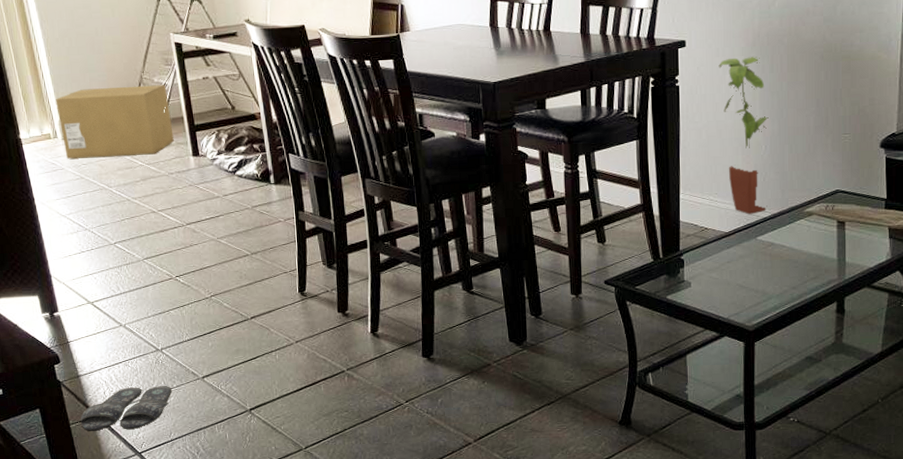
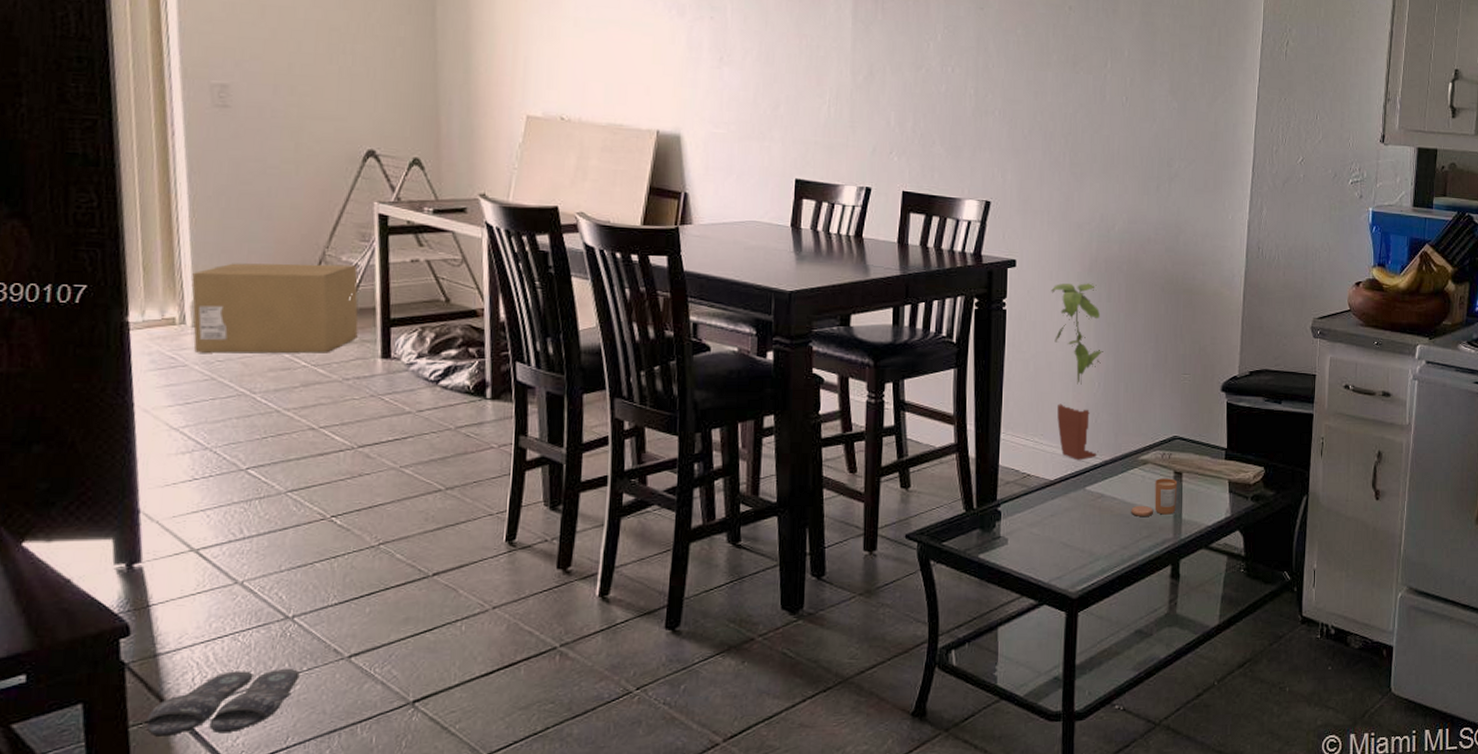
candle: none [799,227,841,261] -> present [1131,478,1178,516]

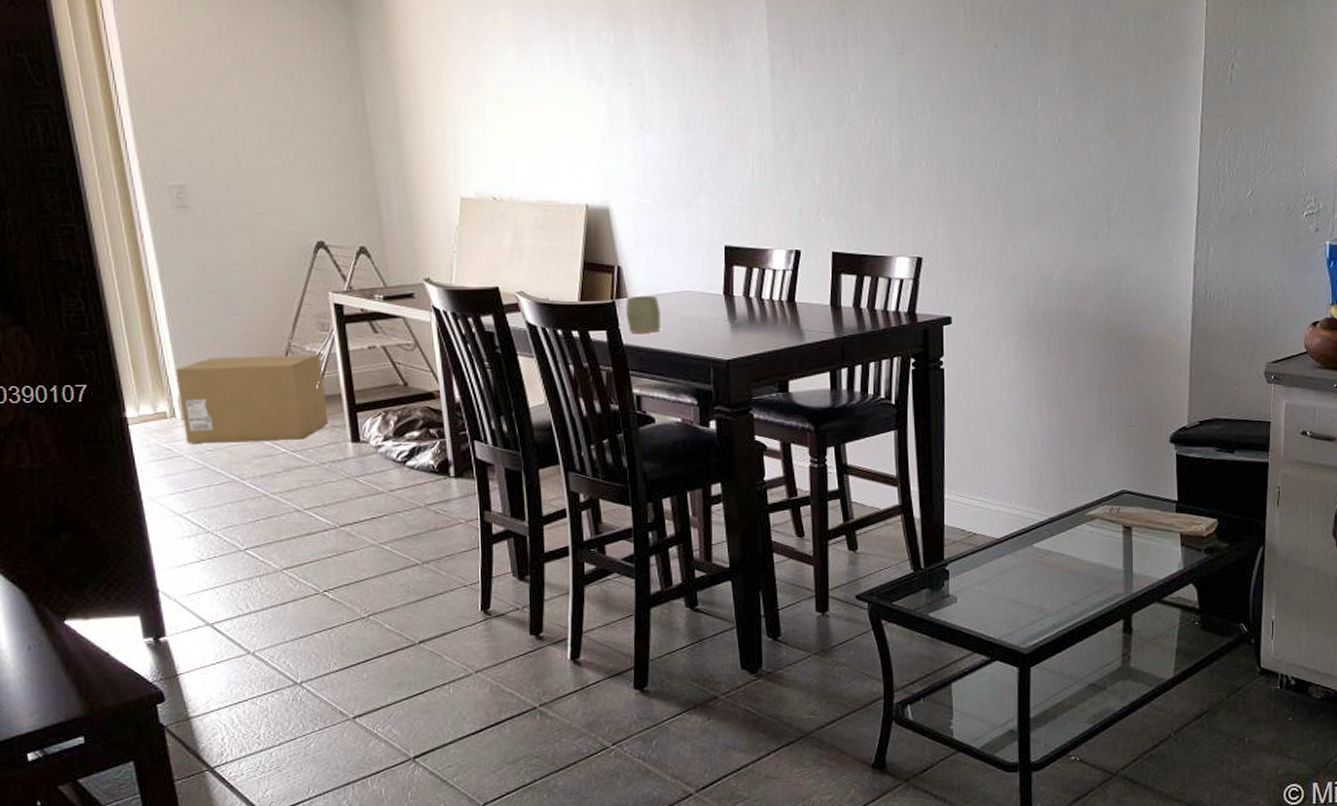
slippers: present [146,669,300,737] -> none [188,729,313,789]
mug: none [689,223,725,261] -> present [626,295,661,333]
house plant: present [1051,283,1104,461] -> none [989,337,1046,518]
candle: present [1131,478,1178,516] -> none [1080,533,1127,572]

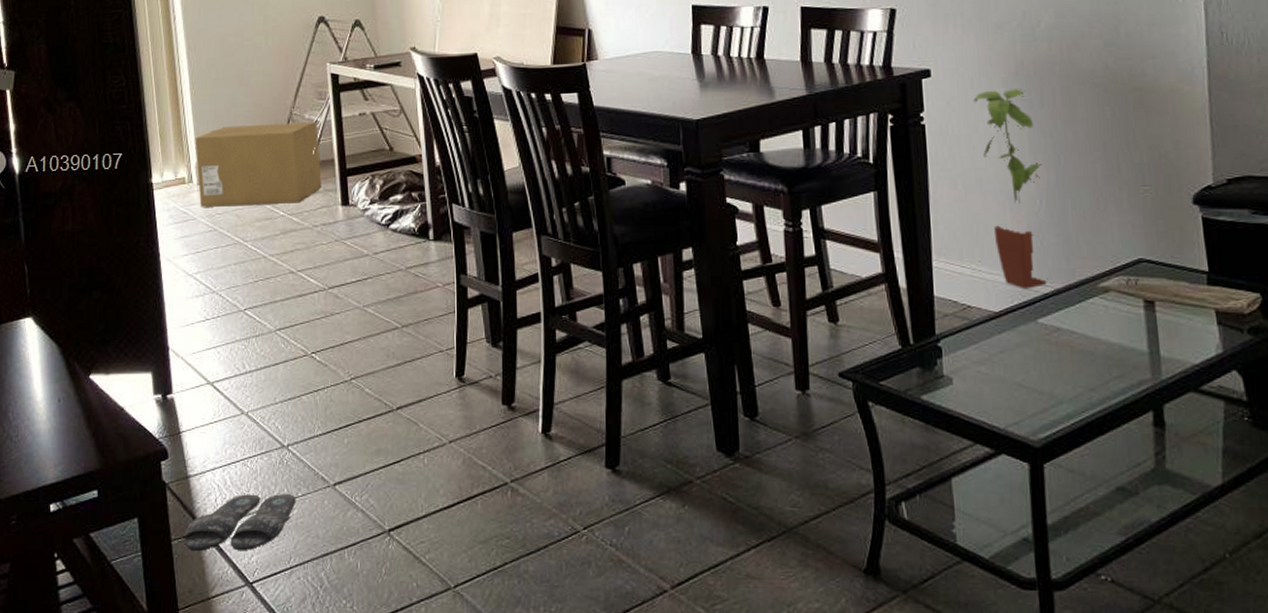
slippers: none [188,729,313,789] -> present [184,494,296,551]
mug: present [626,295,661,333] -> none [596,57,630,95]
house plant: none [989,337,1046,518] -> present [973,89,1048,290]

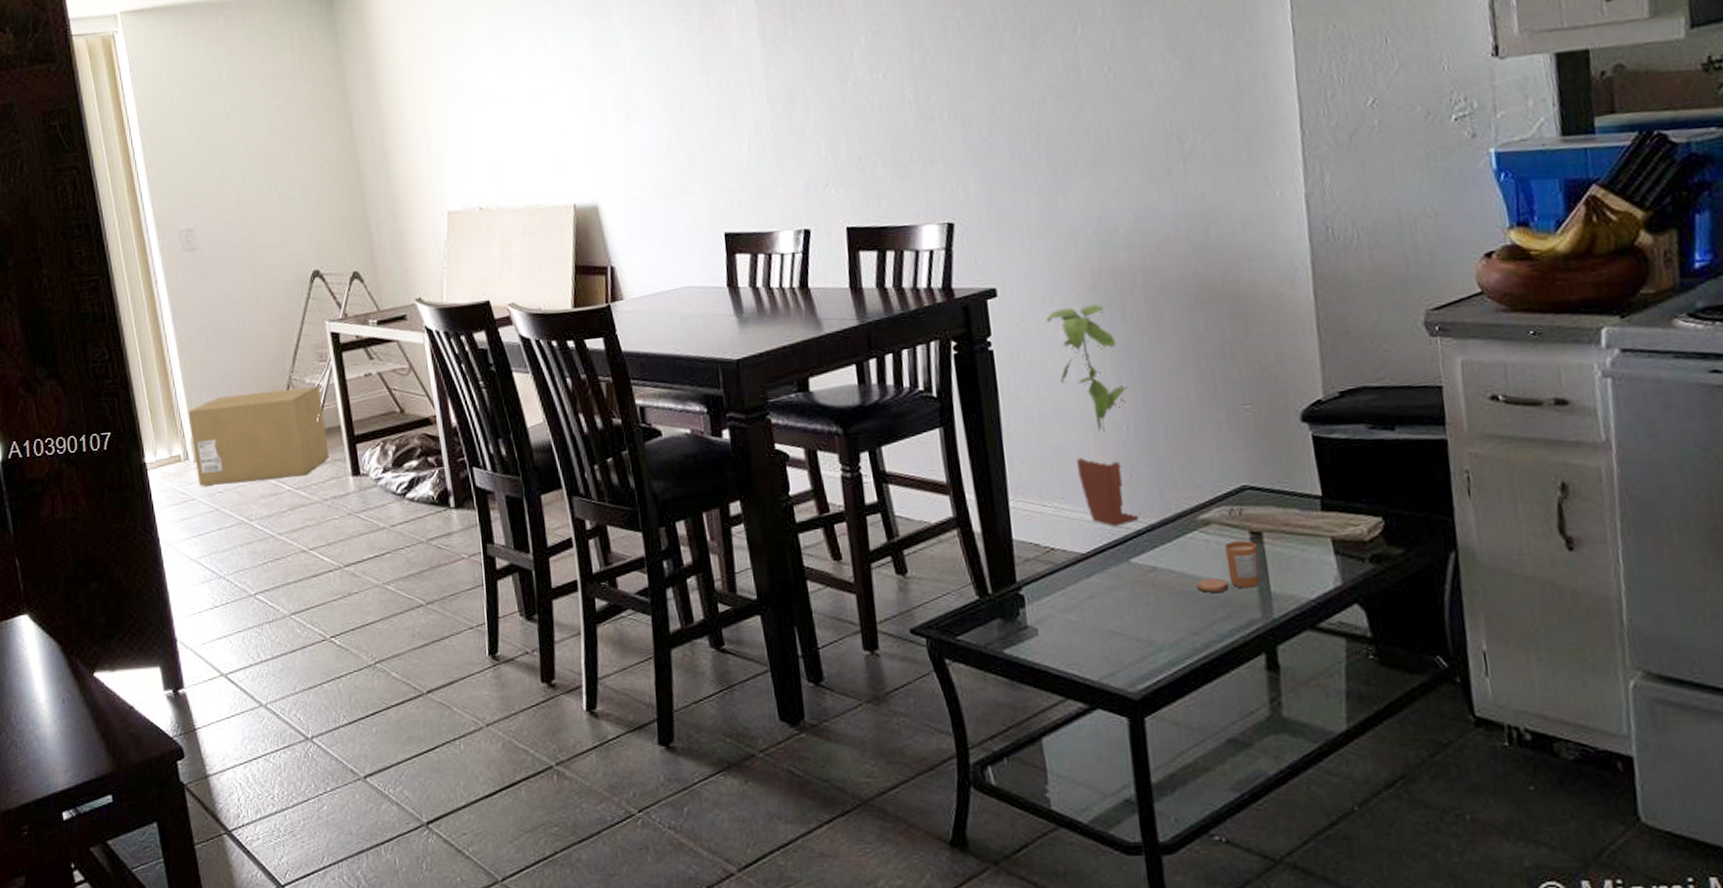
slippers: present [184,494,296,551] -> none [207,789,325,854]
candle: none [1095,308,1152,353] -> present [1197,541,1261,593]

